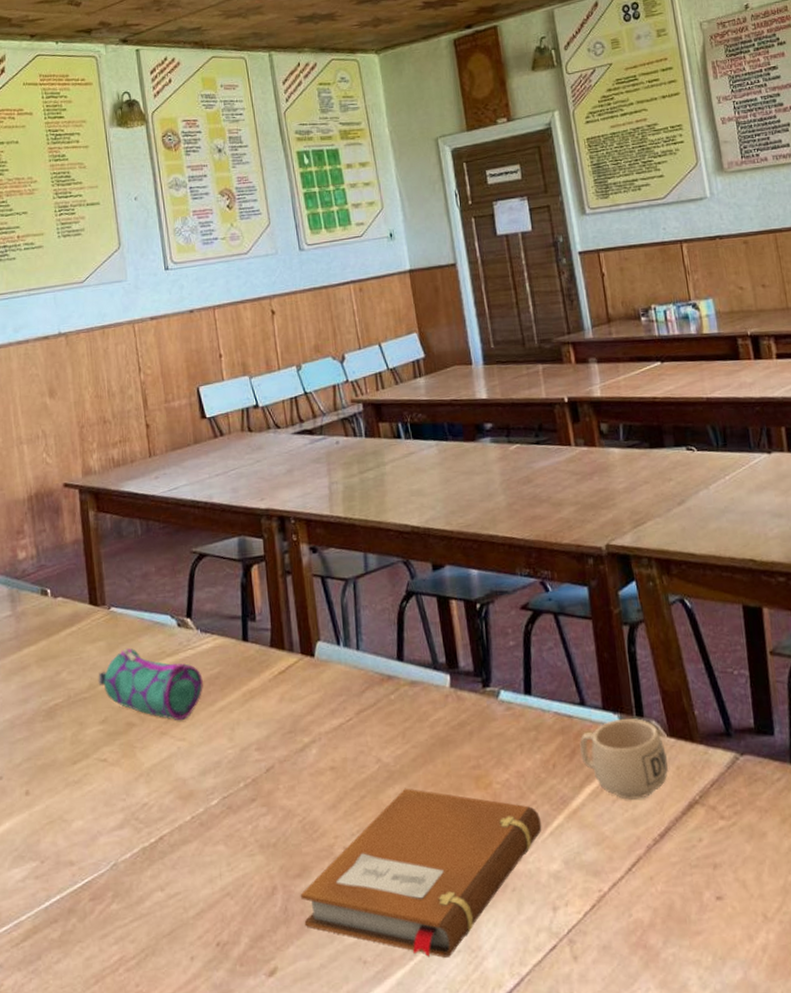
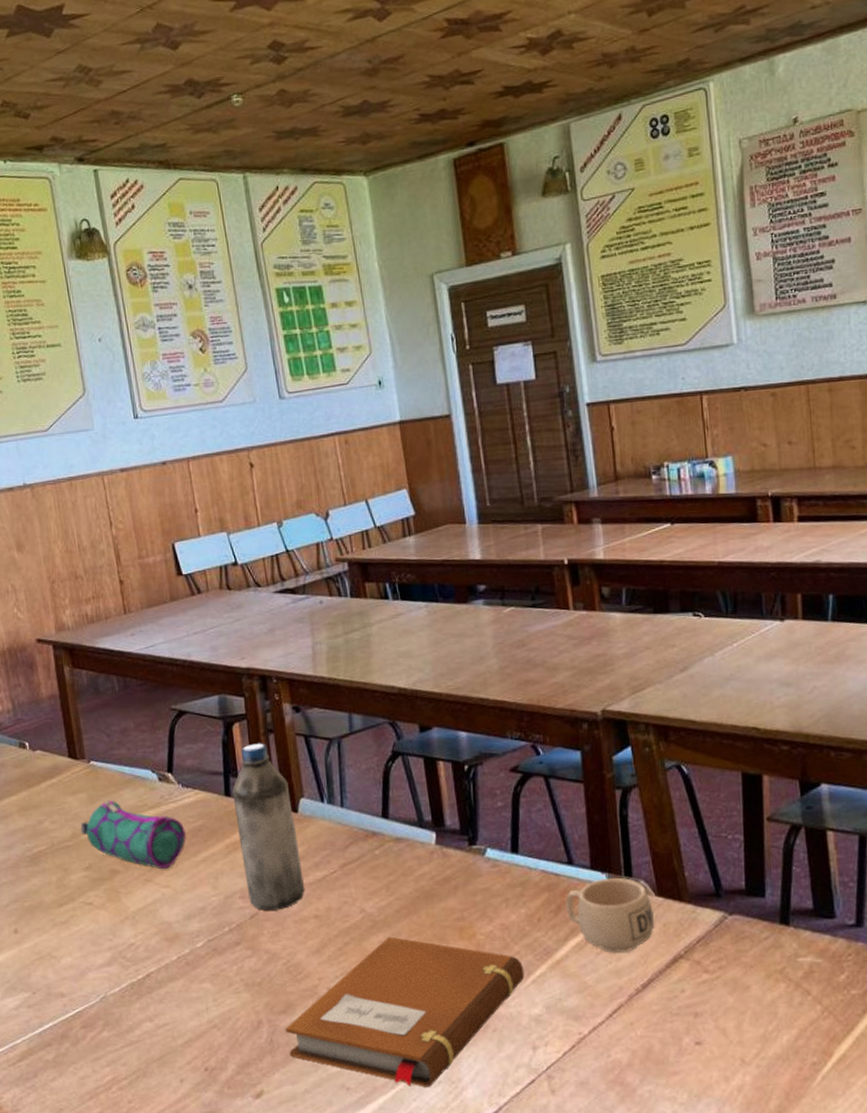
water bottle: none [250,585,321,763] -> present [232,743,305,911]

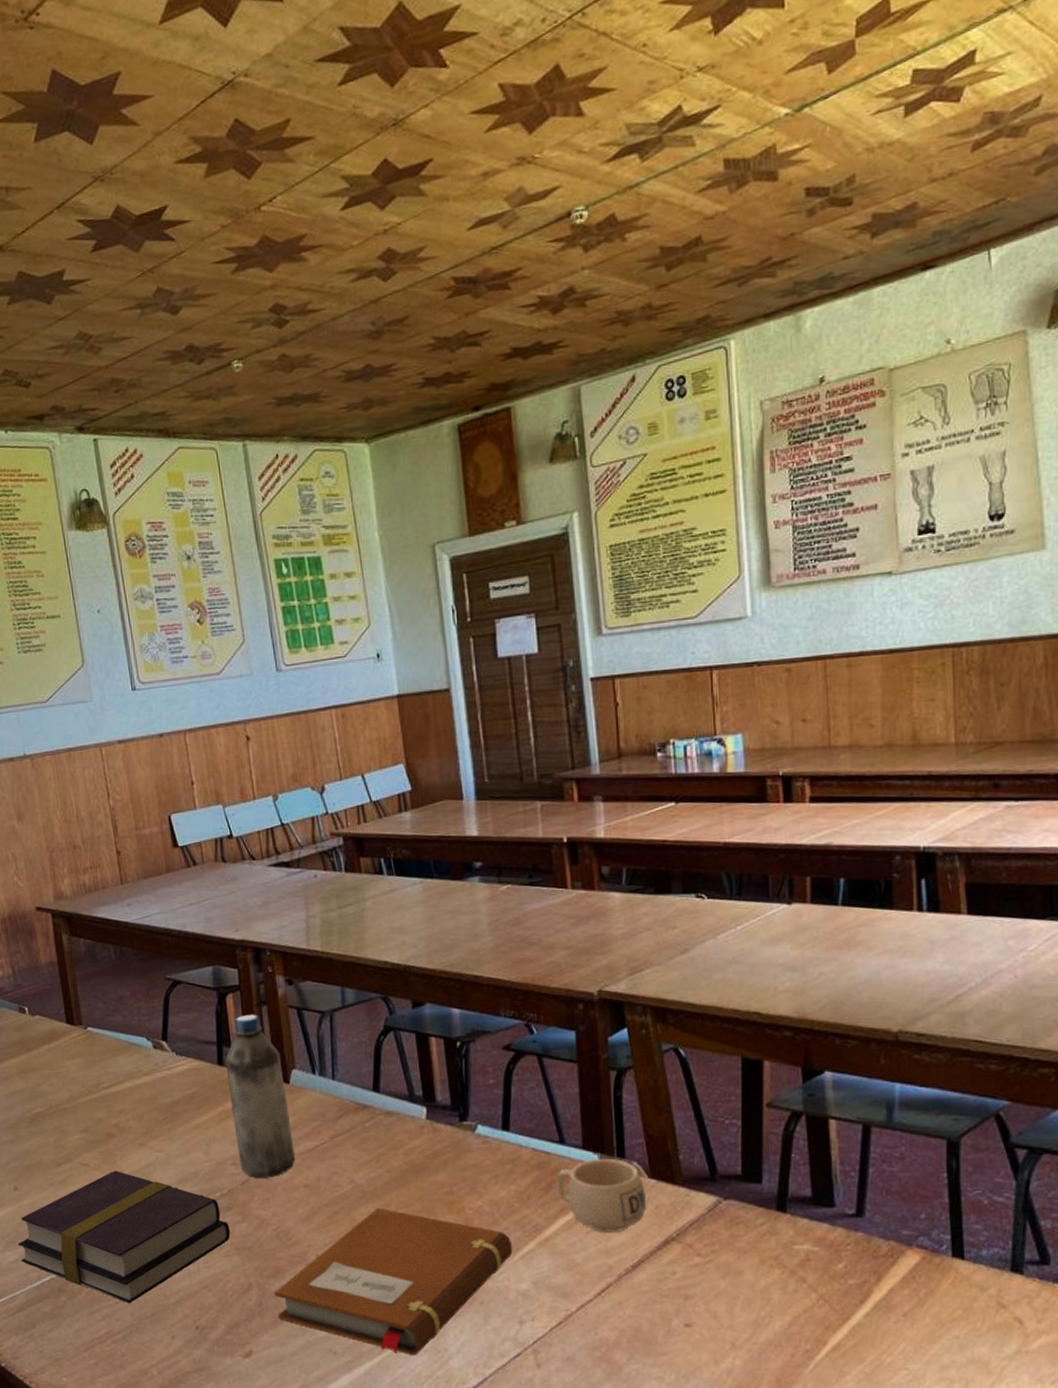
book: none [18,908,240,1048] -> present [18,1170,231,1304]
pencil case: present [80,800,186,870] -> none [77,1065,180,1135]

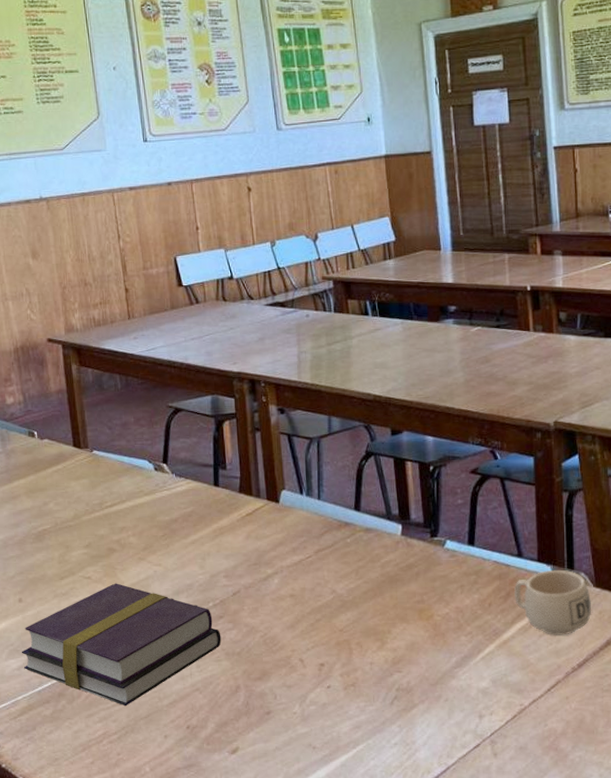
water bottle: present [225,1014,296,1178] -> none [221,440,283,589]
notebook: present [274,1207,513,1355] -> none [260,615,475,748]

